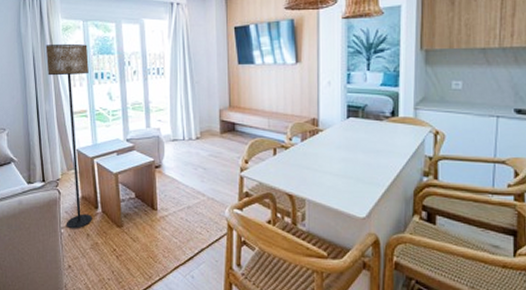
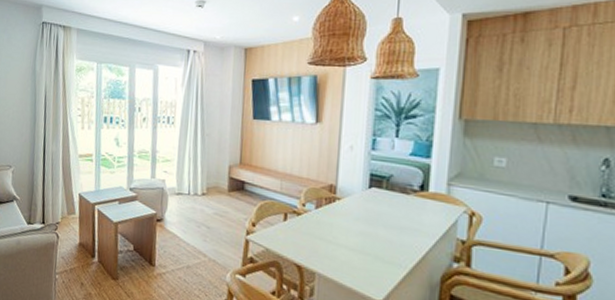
floor lamp: present [45,43,92,229] -> none [57,84,99,277]

